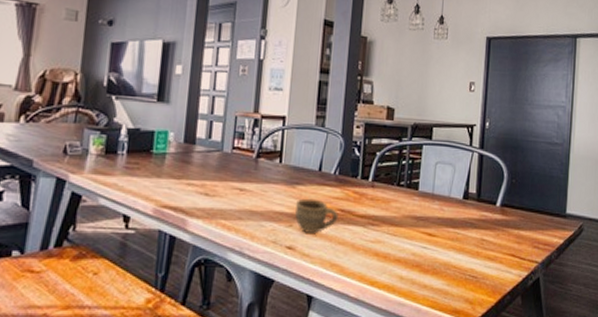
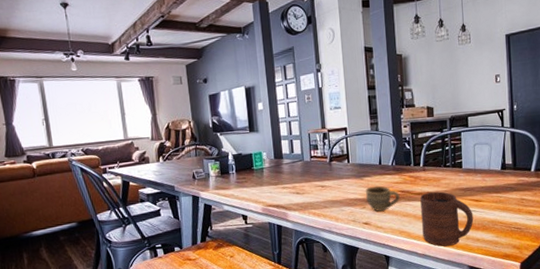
cup: none [359,217,424,290] -> present [420,192,474,247]

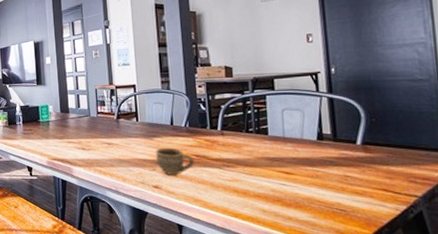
cup: present [420,192,474,247] -> none [218,159,284,222]

